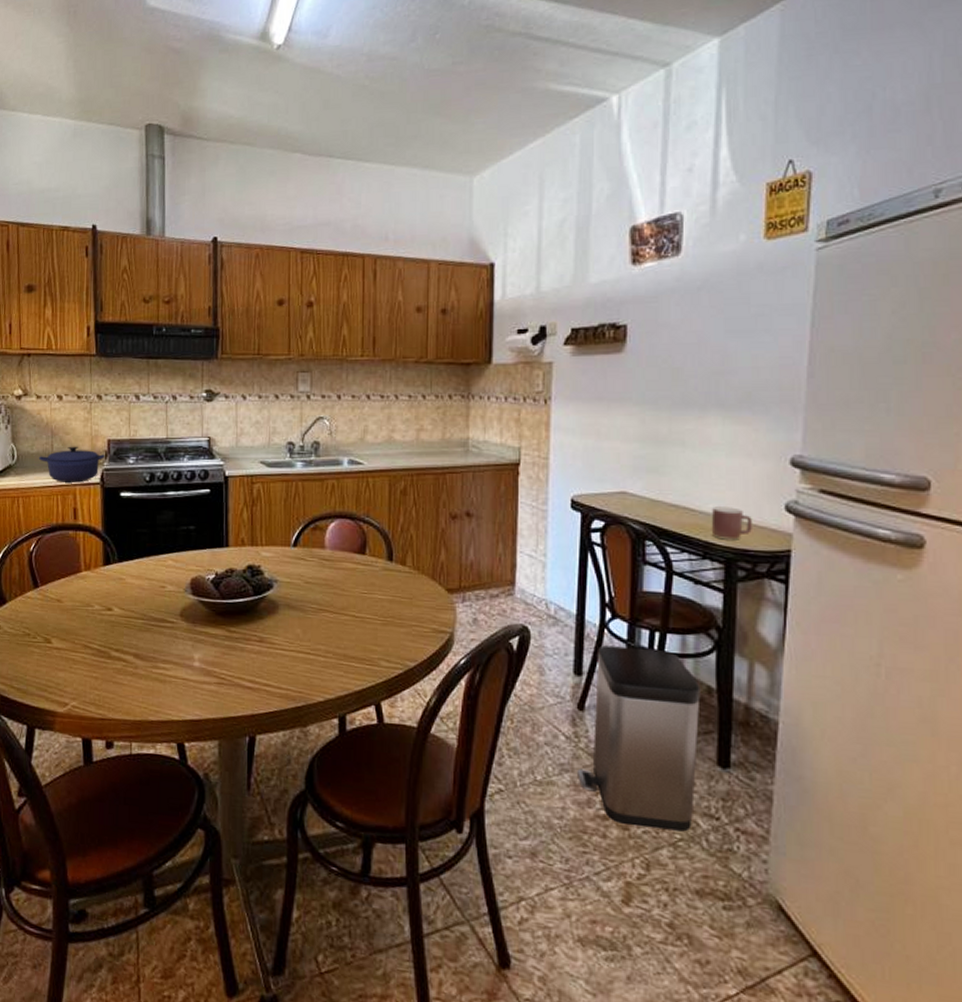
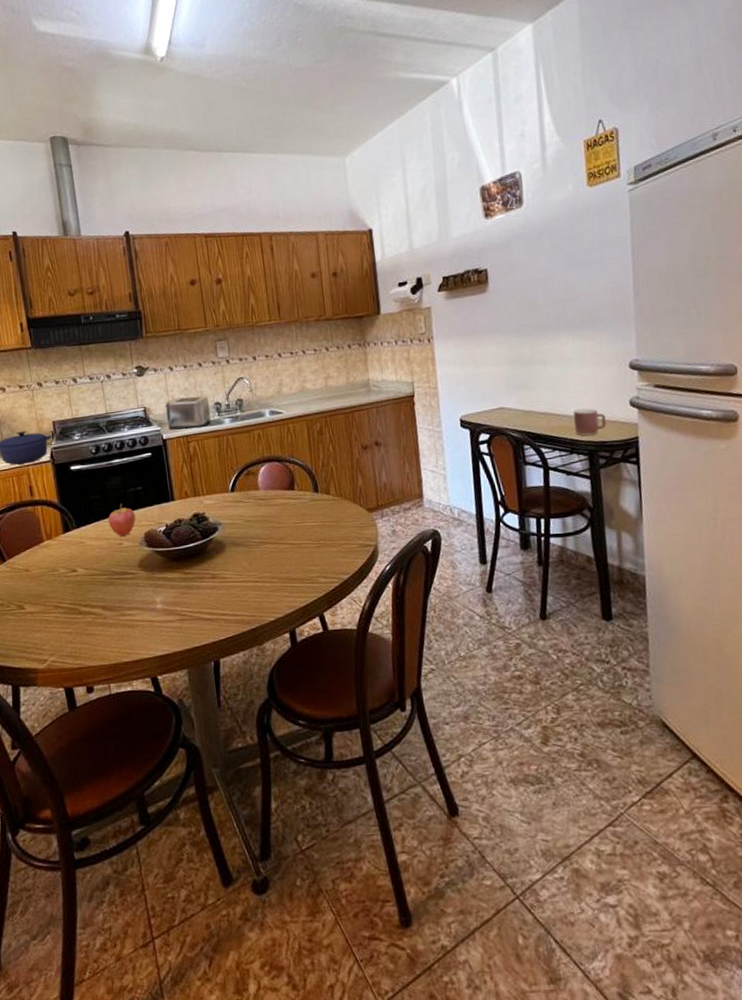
fruit: none [153,542,183,578] -> present [108,503,136,536]
toaster: none [231,432,282,469] -> present [164,396,211,430]
pedal bin: present [578,645,701,832] -> none [493,532,589,680]

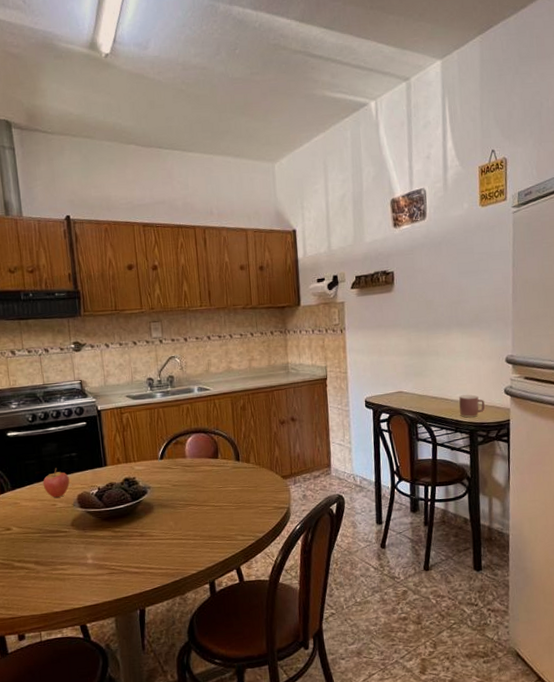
toaster: present [164,396,211,430] -> none [100,371,144,402]

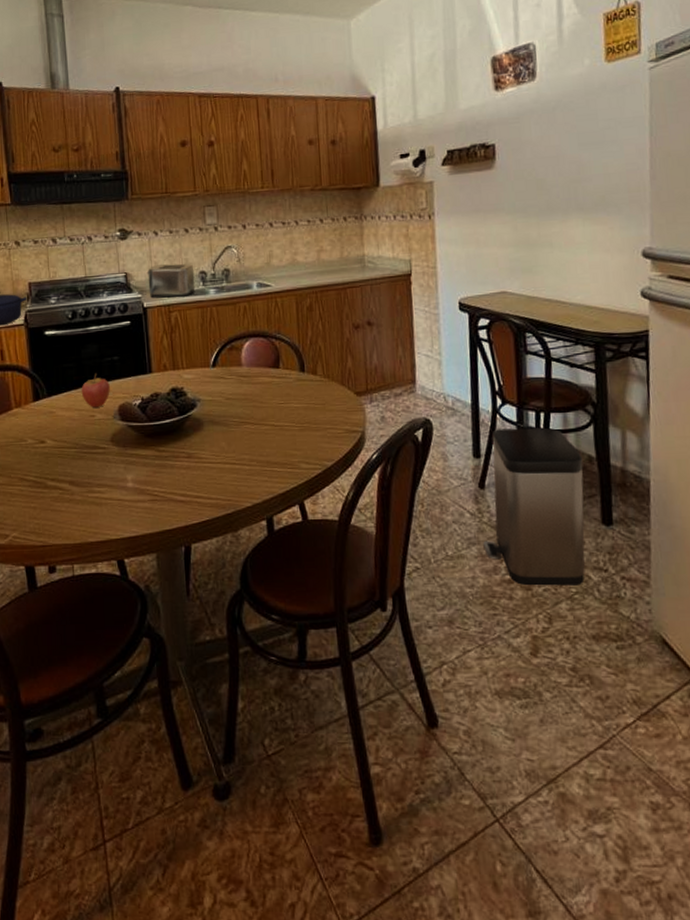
toaster: none [100,371,144,402] -> present [146,263,195,298]
pedal bin: none [384,498,461,621] -> present [483,427,585,586]
mug: present [459,394,485,418] -> none [580,297,615,326]

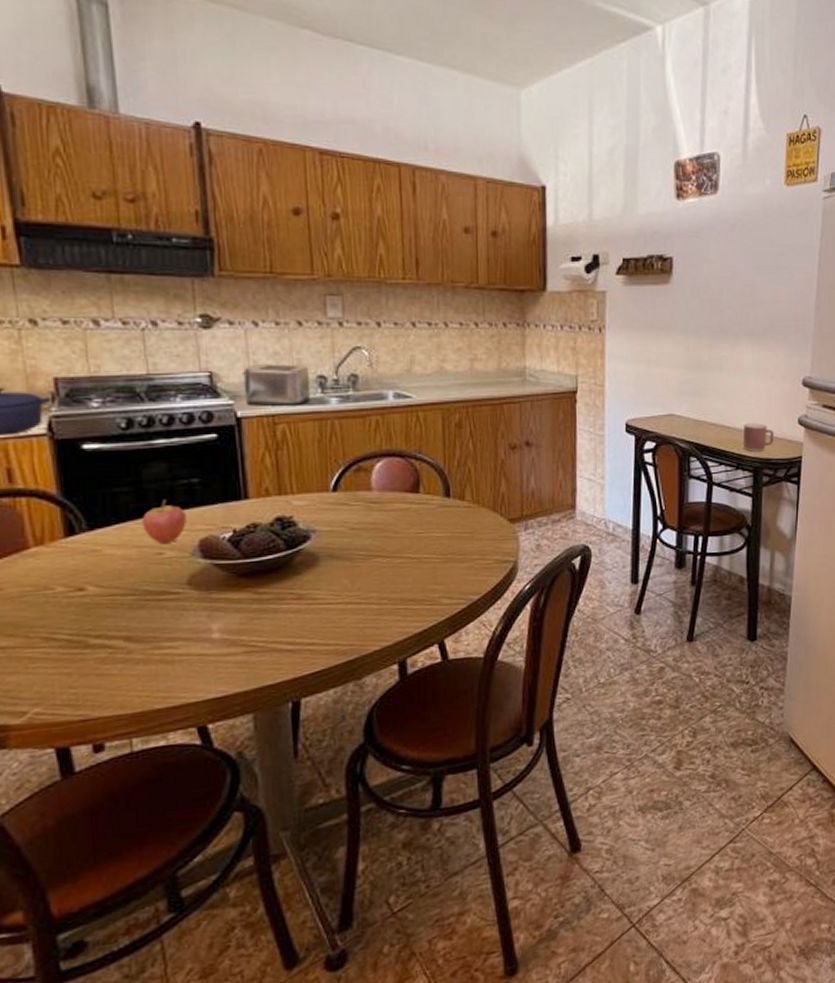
pedal bin: present [483,427,585,586] -> none [636,551,735,704]
mug: none [580,297,615,326] -> present [742,423,774,452]

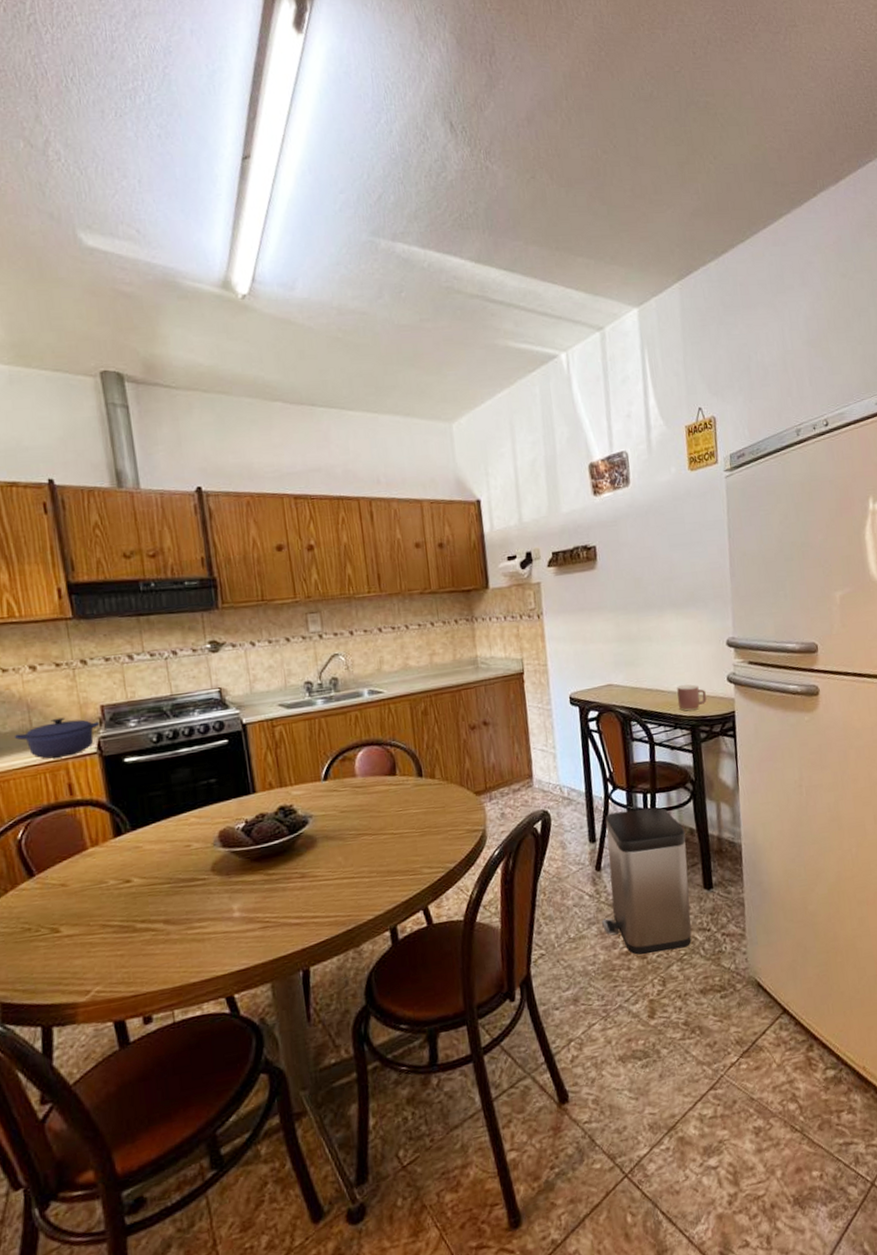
fruit: present [141,499,187,543] -> none [172,799,208,837]
toaster: present [241,364,311,407] -> none [244,674,301,713]
pedal bin: none [636,551,735,704] -> present [602,807,692,955]

